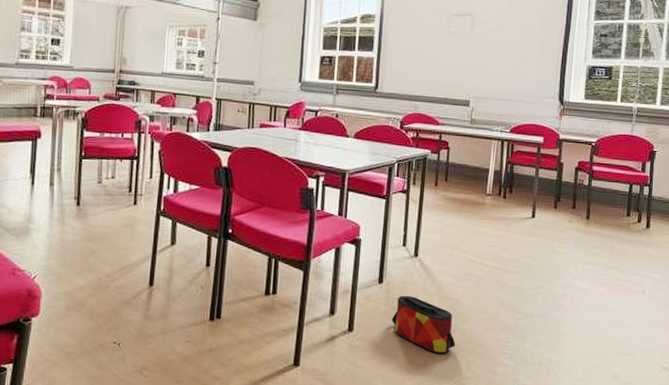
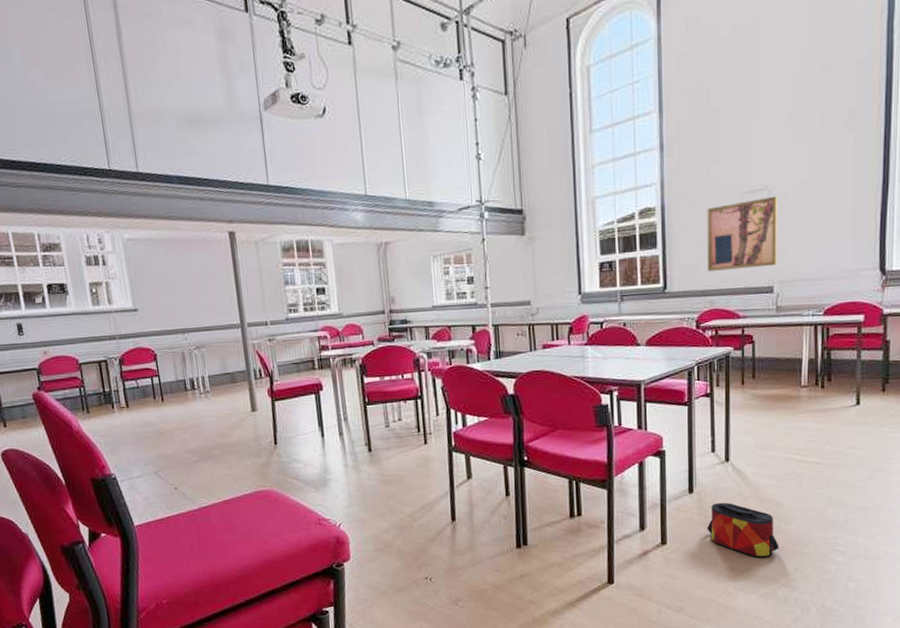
wall art: none [415,22,479,82] -> present [707,196,777,271]

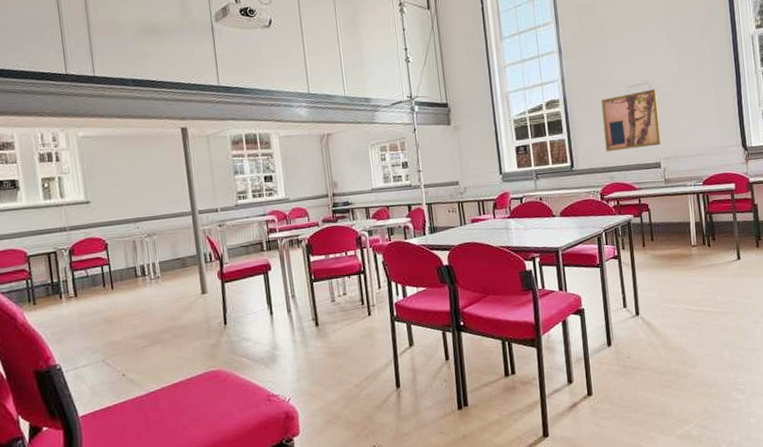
bag: present [707,502,779,558] -> none [626,352,689,402]

